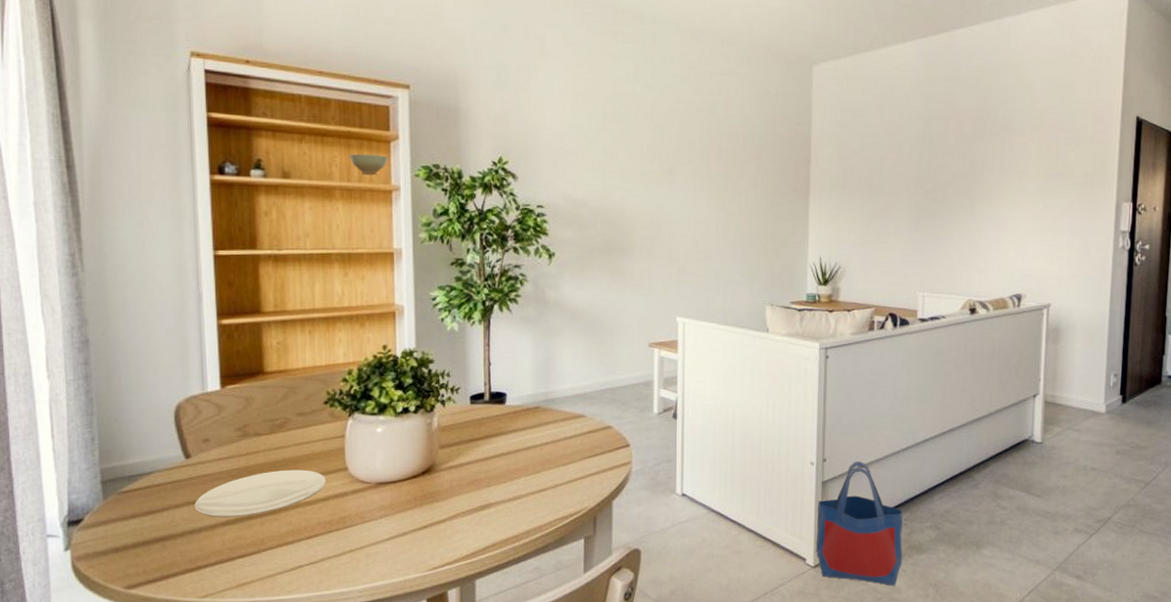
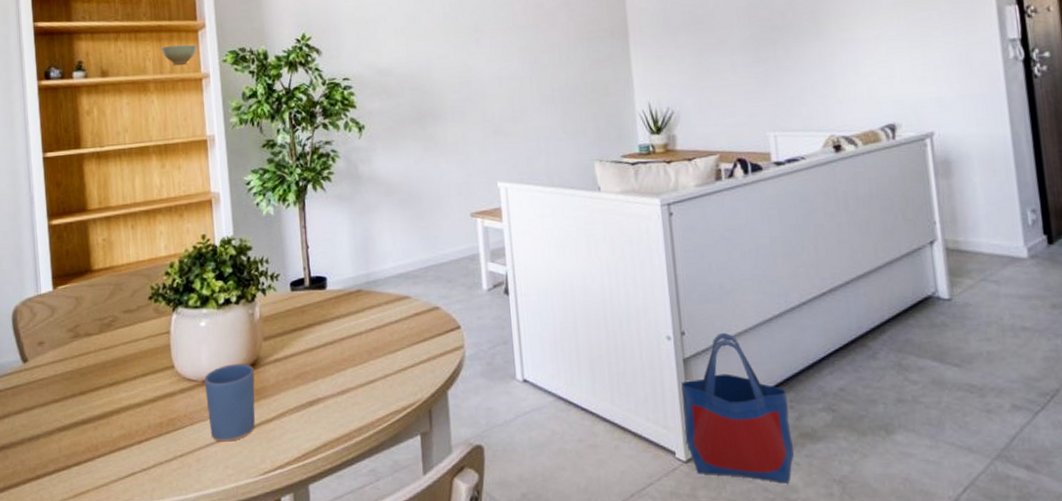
plate: present [194,469,327,518] -> none [32,369,155,423]
mug: none [378,469,429,540] -> present [204,364,255,442]

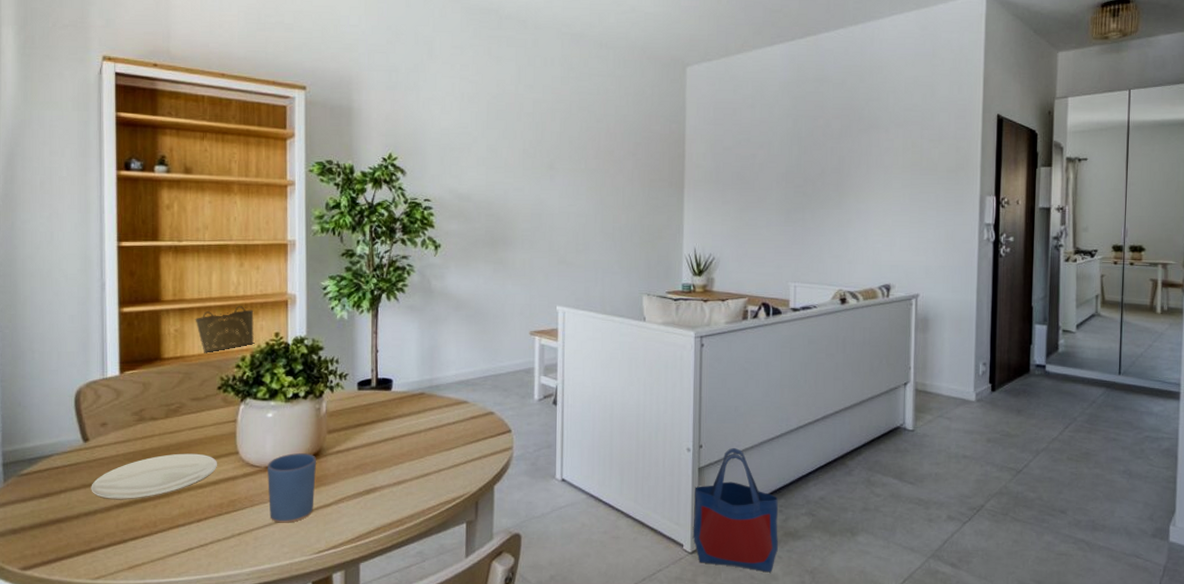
plate: none [32,369,155,423] -> present [91,453,218,500]
basket: none [121,209,181,261] -> present [195,306,254,352]
bowl: present [160,44,197,65] -> none [247,151,284,170]

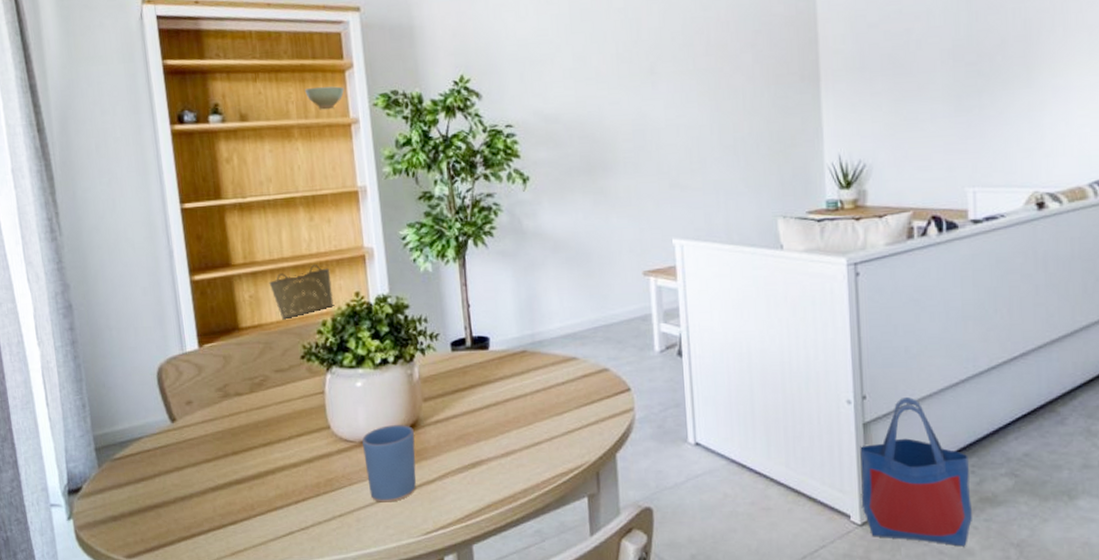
plate: present [91,453,218,500] -> none [183,429,310,483]
bowl: none [247,151,284,170] -> present [304,86,344,109]

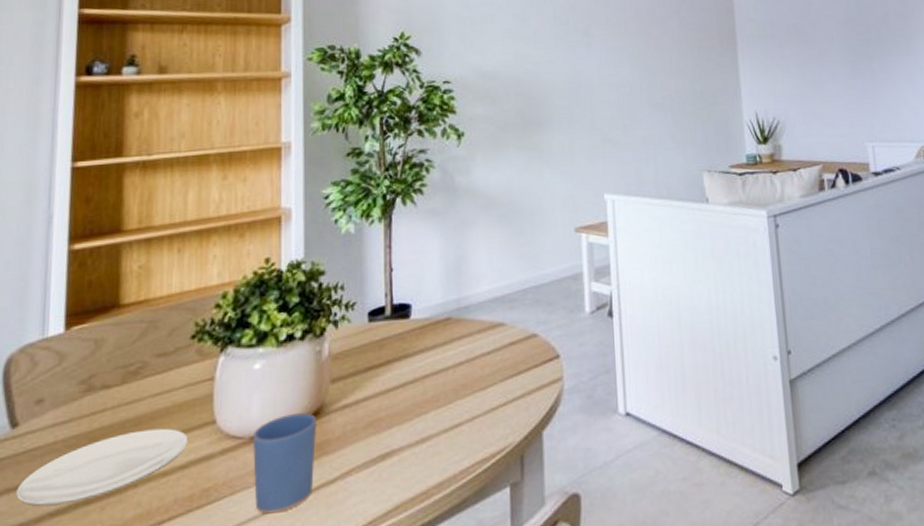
plate: none [183,429,310,483] -> present [16,428,189,507]
basket: present [269,265,334,319] -> none [164,228,239,292]
bowl: present [304,86,344,109] -> none [234,40,278,62]
tote bag: present [860,397,972,547] -> none [788,350,898,511]

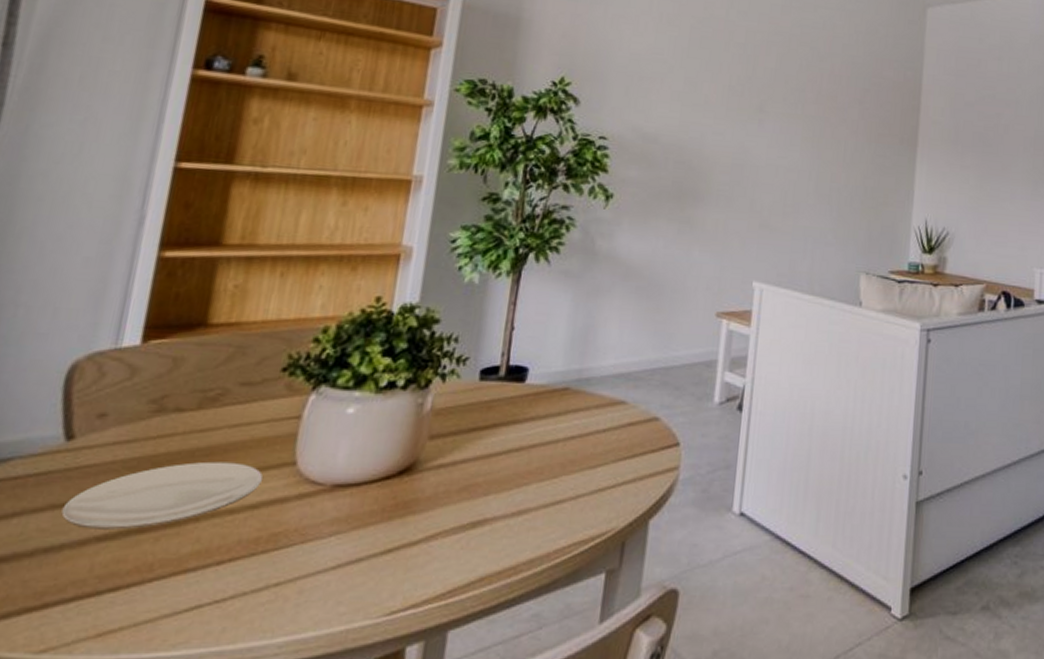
mug: present [253,413,318,514] -> none [326,466,408,569]

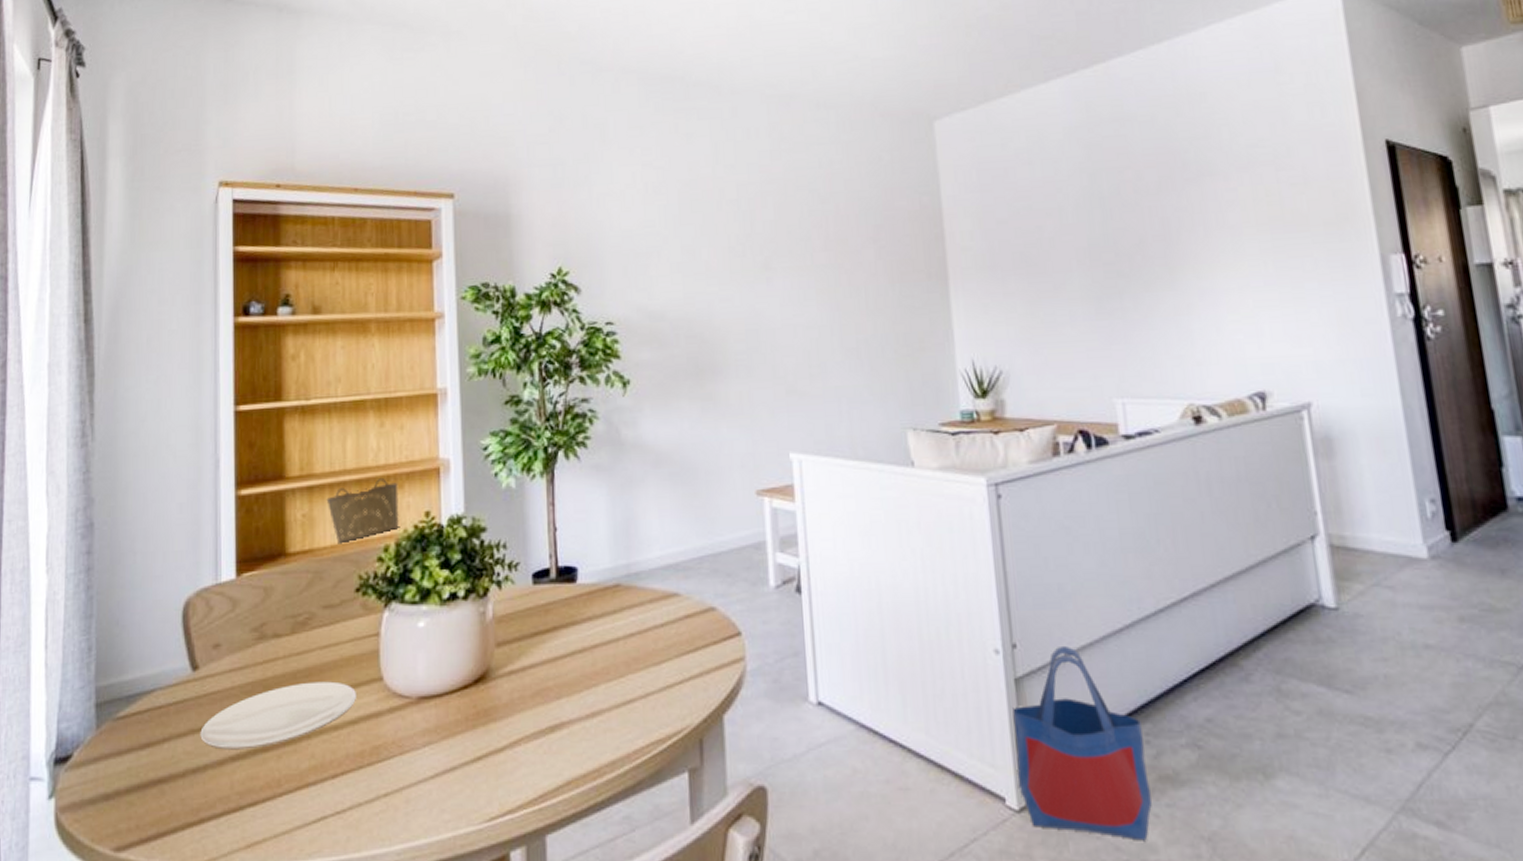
basket: none [265,258,352,319] -> present [326,478,399,543]
tote bag: none [905,476,1013,648] -> present [1013,647,1152,841]

